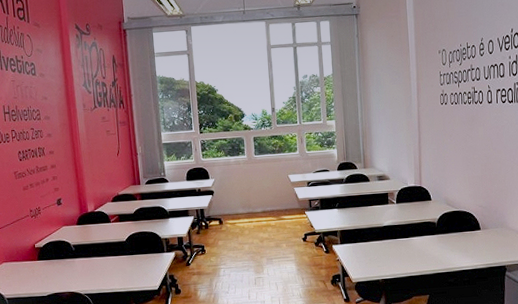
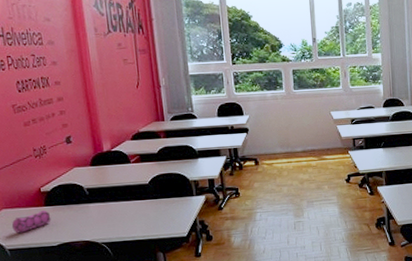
pencil case: none [10,263,43,284] -> present [11,209,51,233]

